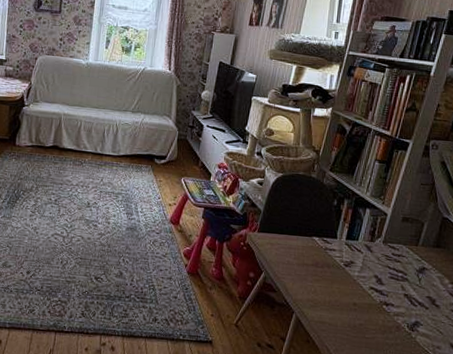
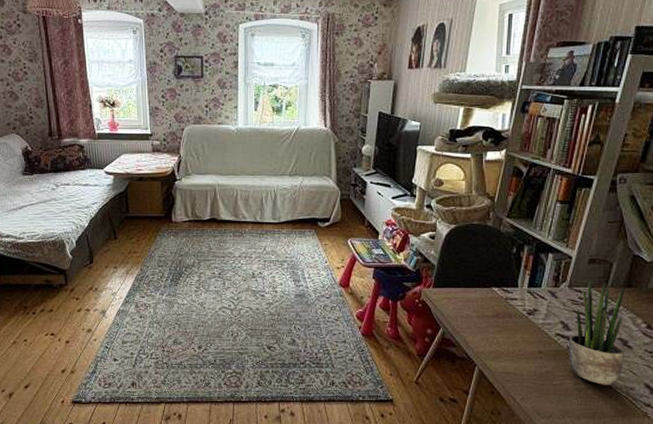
potted plant: none [380,238,434,343] -> present [568,281,625,385]

